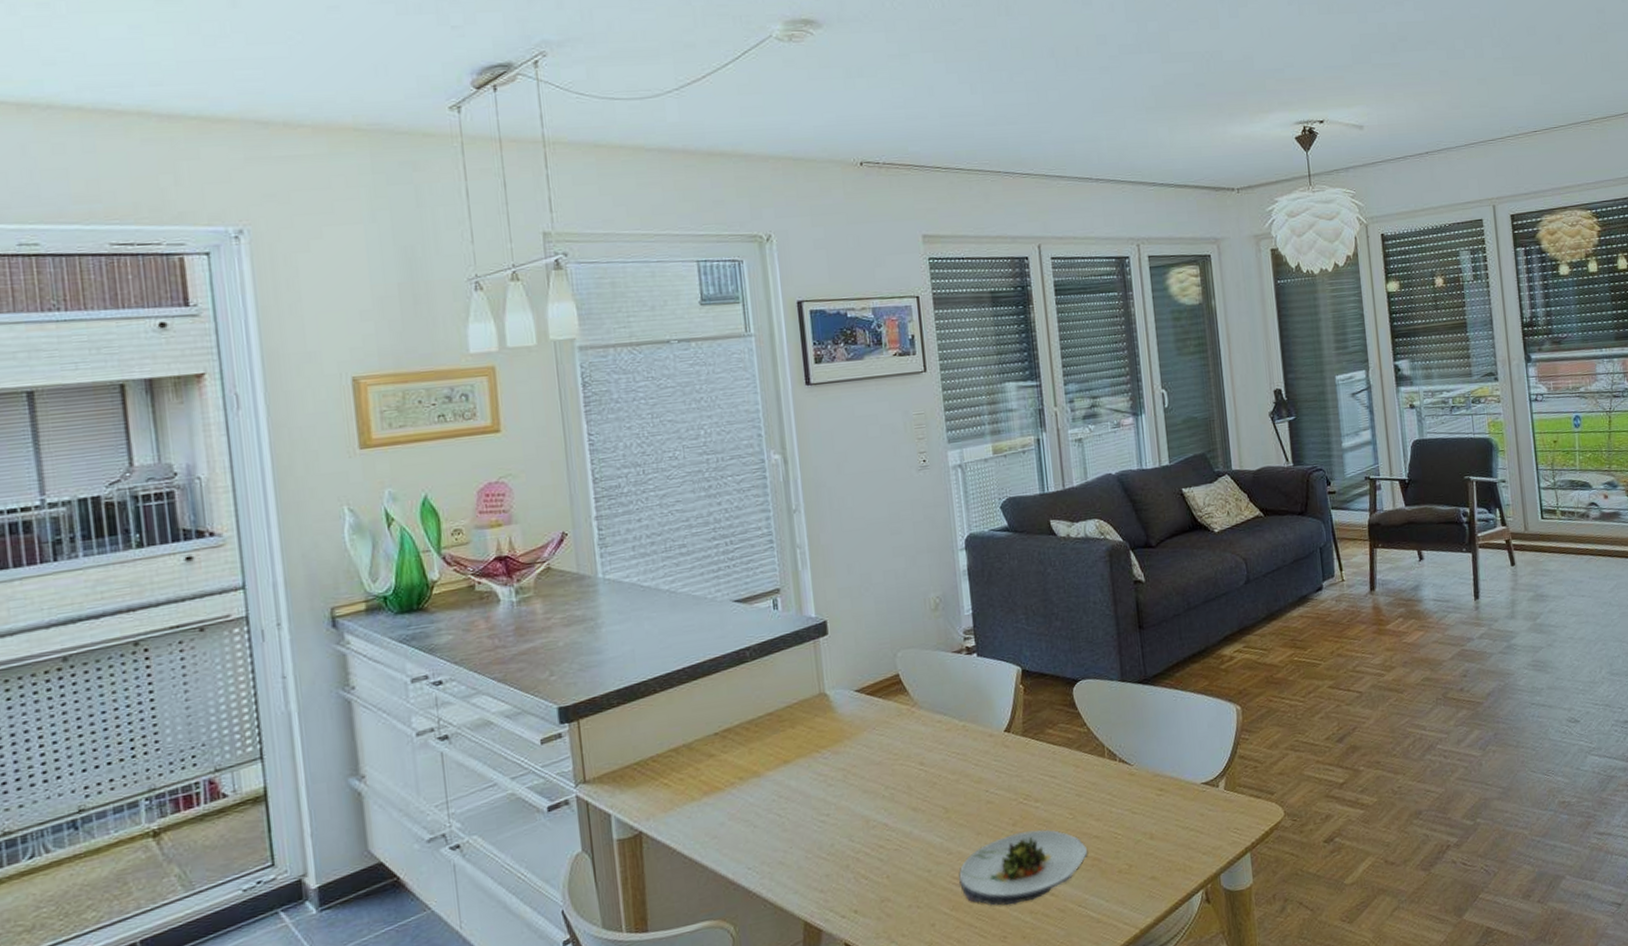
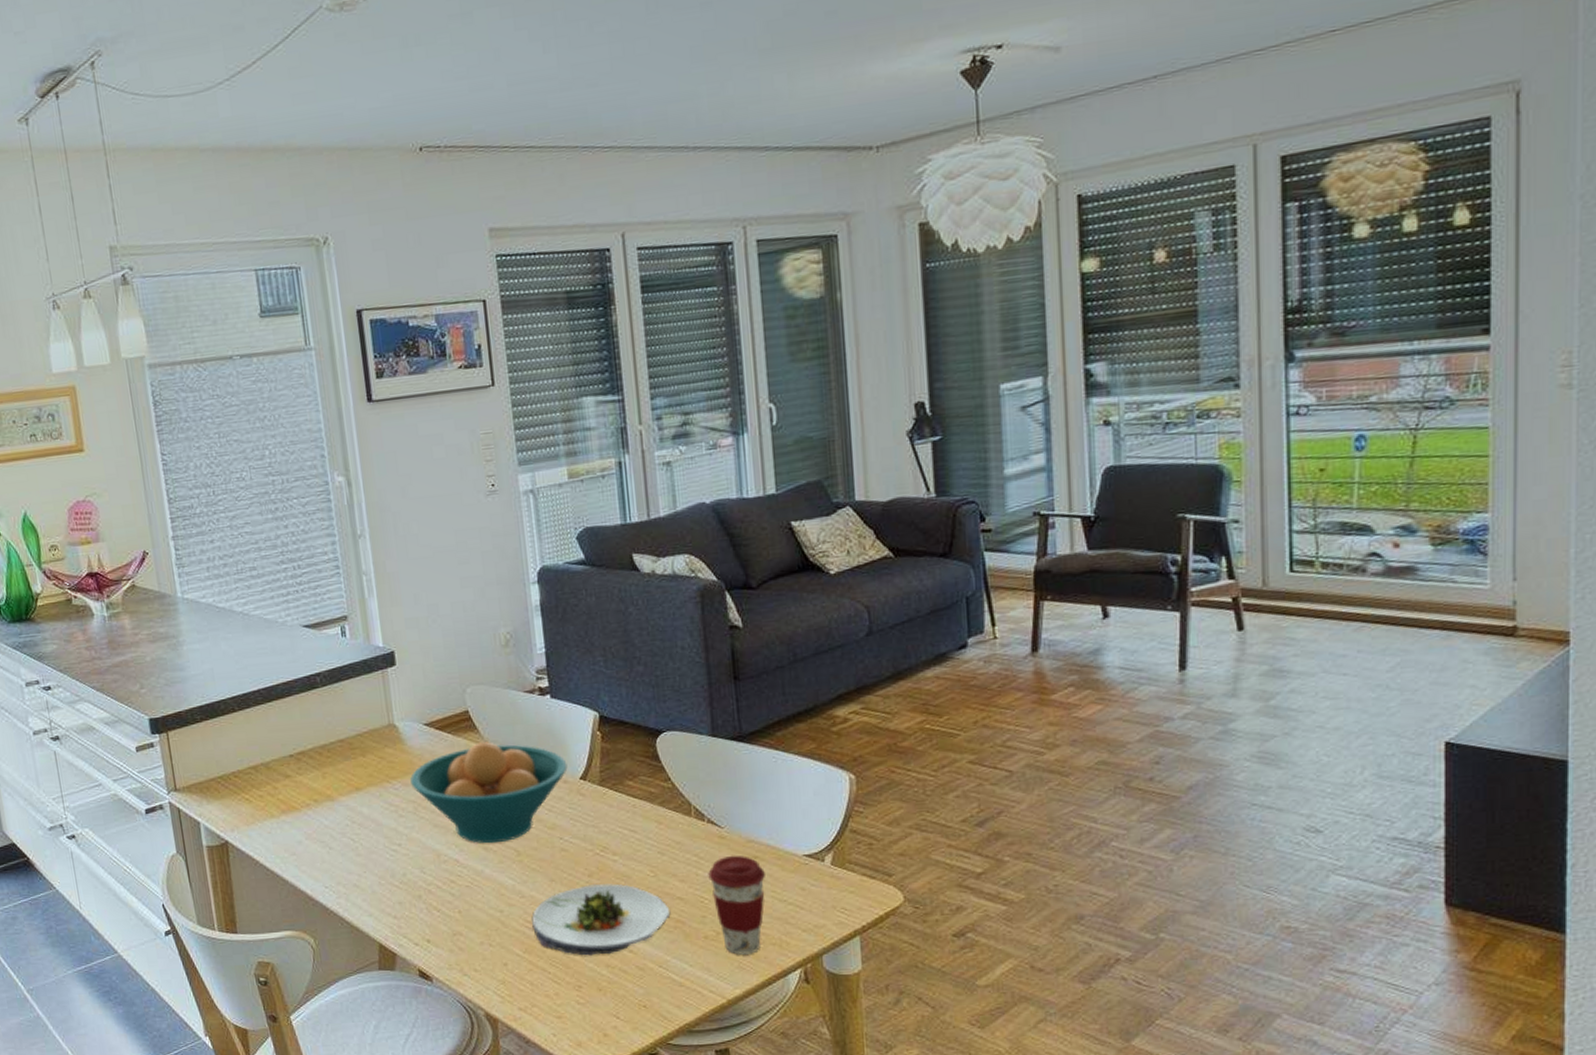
fruit bowl: none [840,702,993,805] -> present [410,741,568,844]
coffee cup: none [1120,789,1170,885] -> present [708,855,765,955]

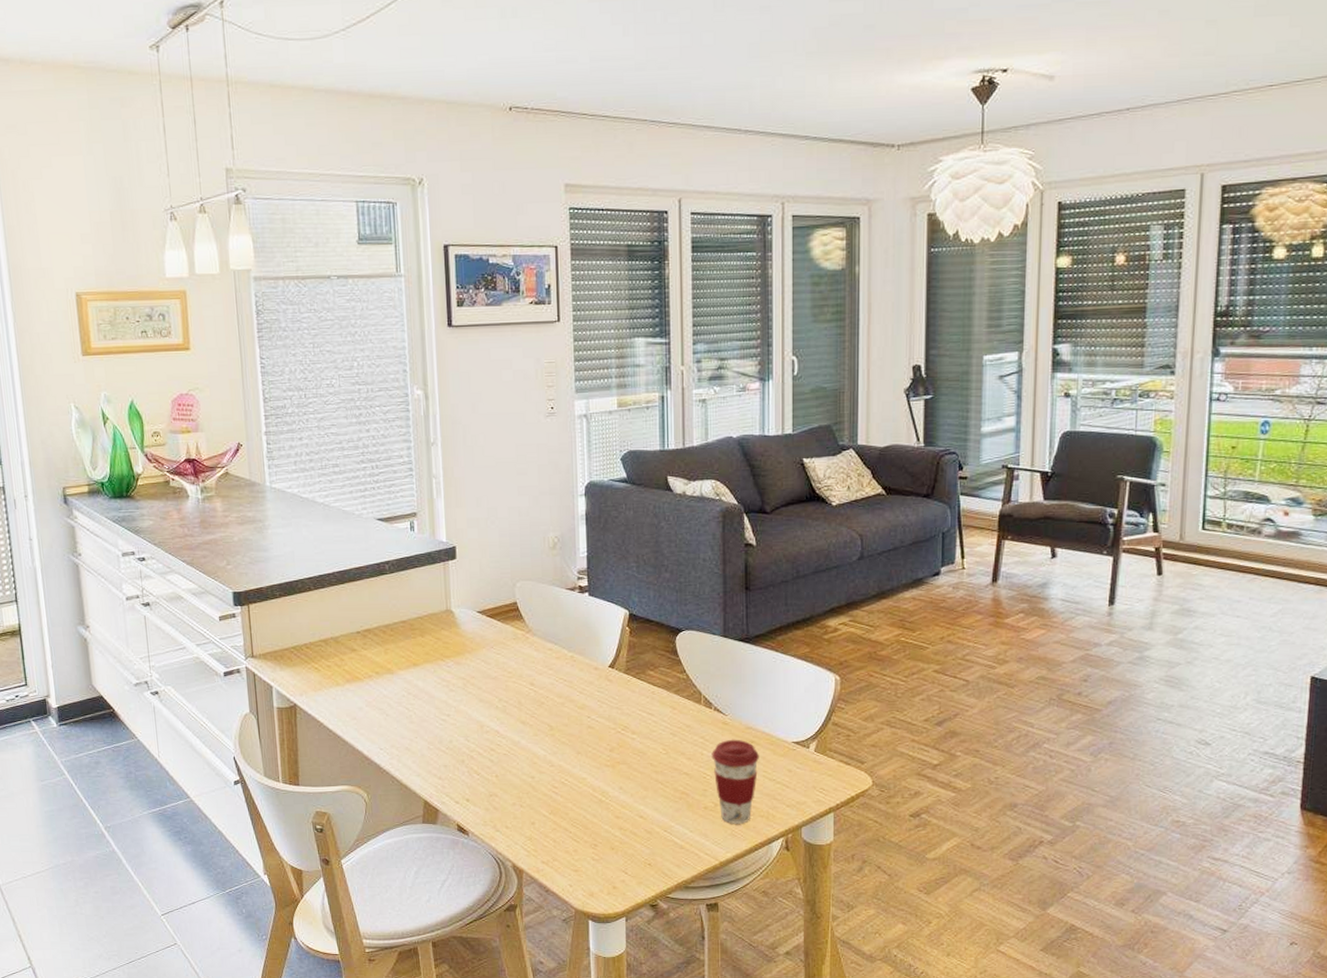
fruit bowl: present [410,741,568,844] -> none [462,629,599,719]
salad plate: present [531,883,671,956] -> none [558,757,677,819]

